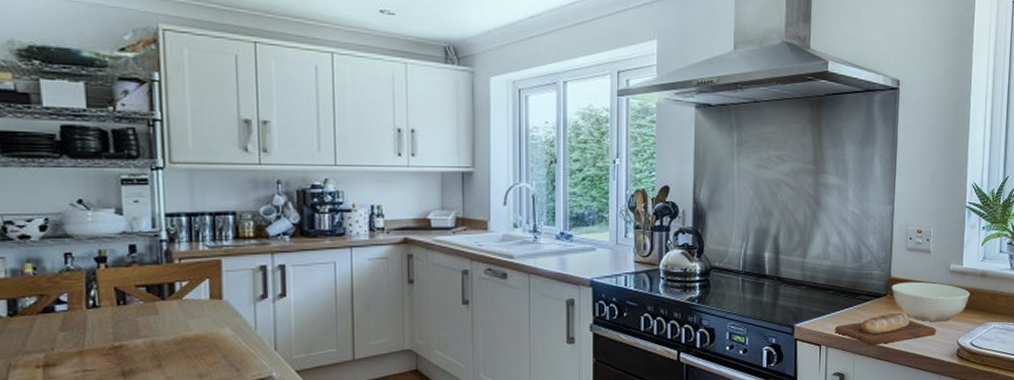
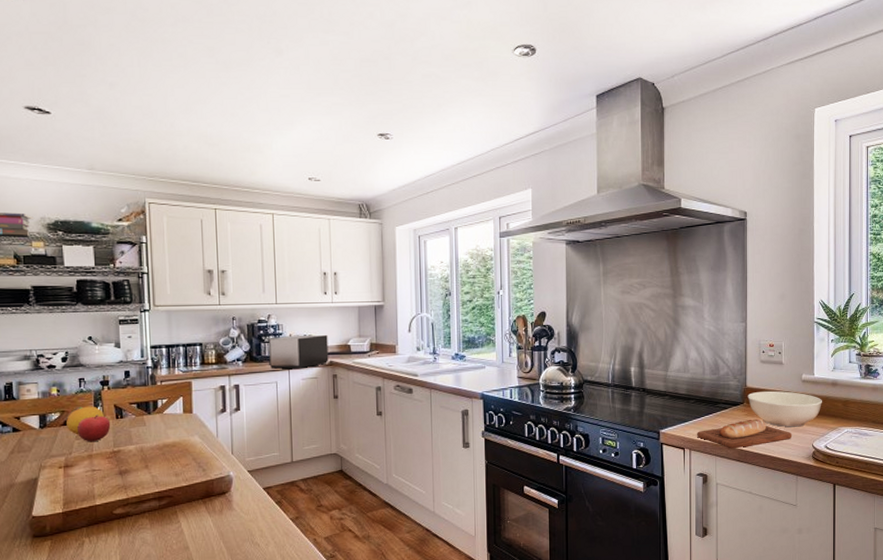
fruit: none [46,288,102,326] -> present [66,406,105,435]
fruit: none [62,300,110,335] -> present [77,414,111,442]
toaster: none [324,205,403,247] -> present [268,334,329,369]

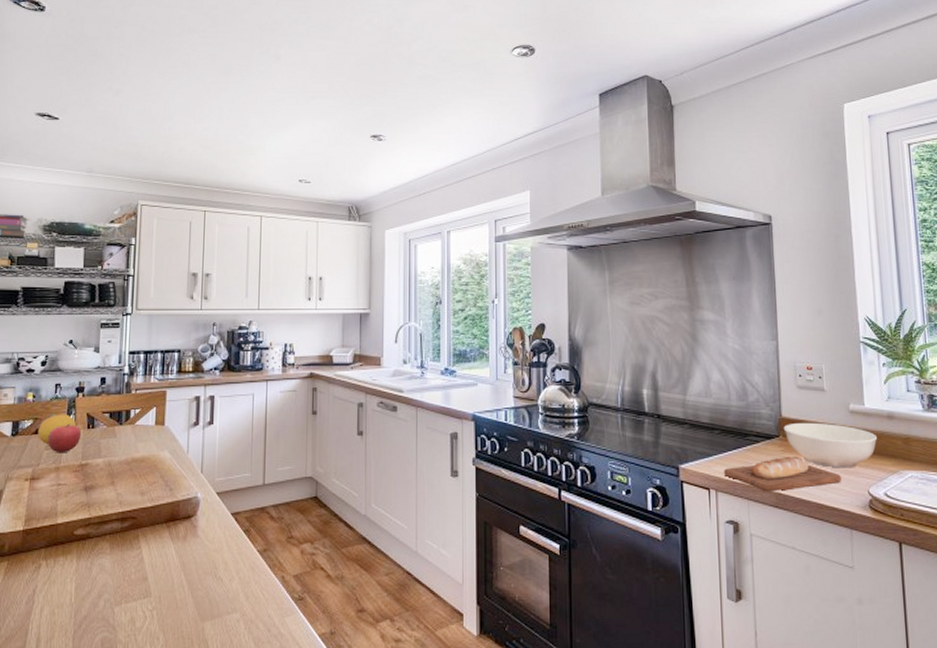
toaster: present [268,334,329,369] -> none [247,343,310,381]

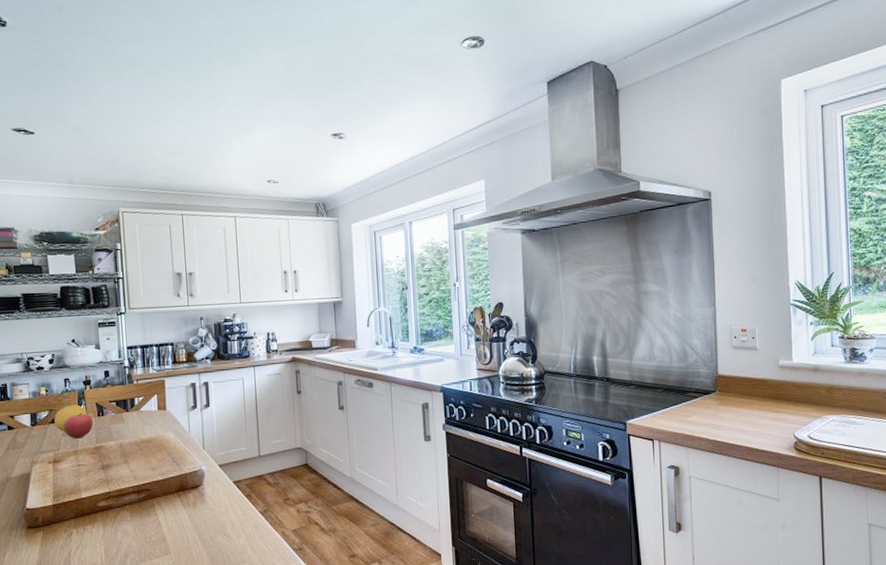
bread loaf: present [724,456,842,492] -> none [666,407,771,440]
bowl: present [783,422,878,468] -> none [719,378,804,416]

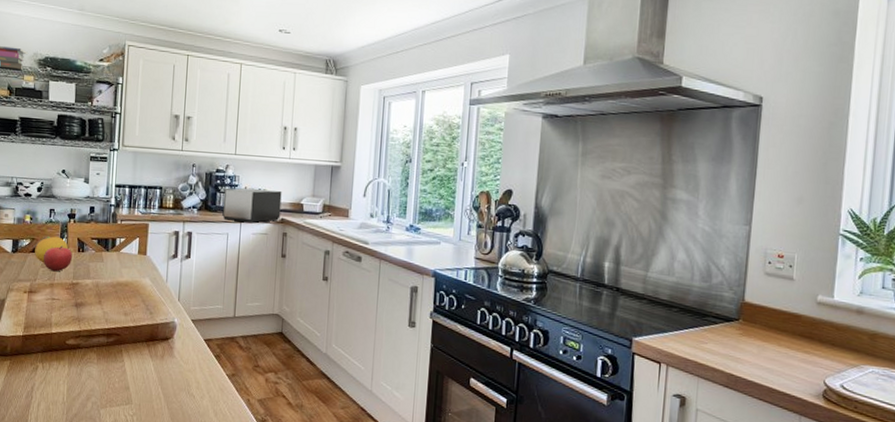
toaster: none [234,331,291,366] -> present [222,188,282,223]

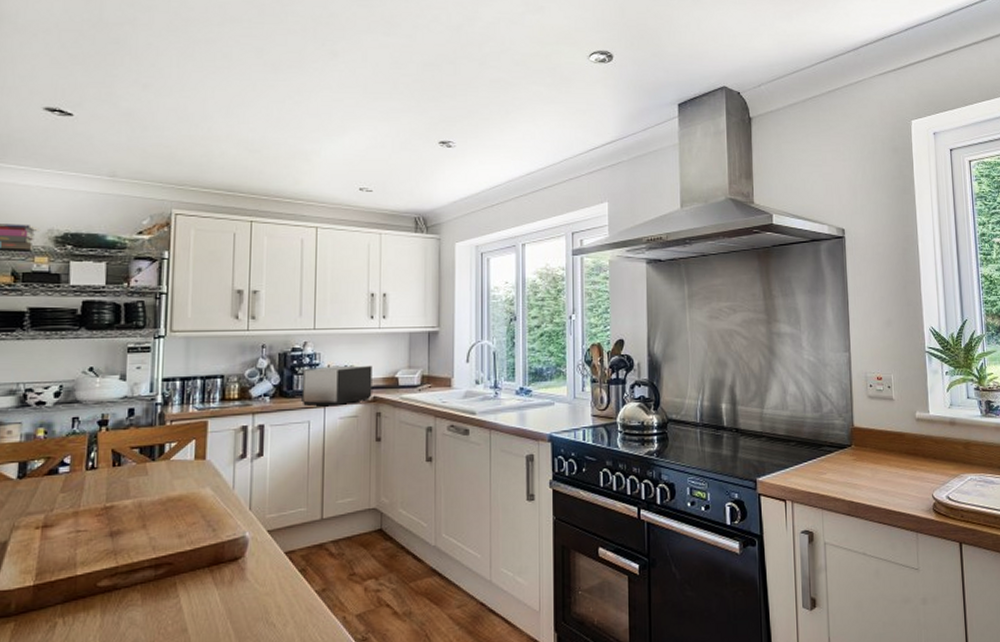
fruit: present [35,236,69,263] -> none [51,451,99,487]
fruit: present [43,245,73,272] -> none [64,461,106,496]

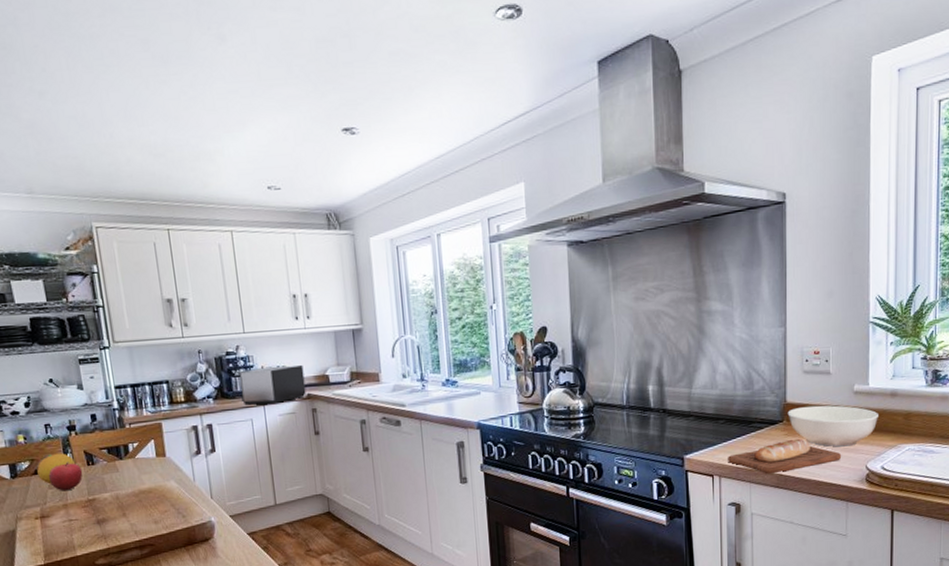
fruit: none [51,451,99,487] -> present [37,453,76,484]
fruit: none [64,461,106,496] -> present [49,462,83,491]
bread loaf: none [800,464,909,501] -> present [728,438,842,475]
bowl: none [855,431,941,474] -> present [787,405,880,447]

